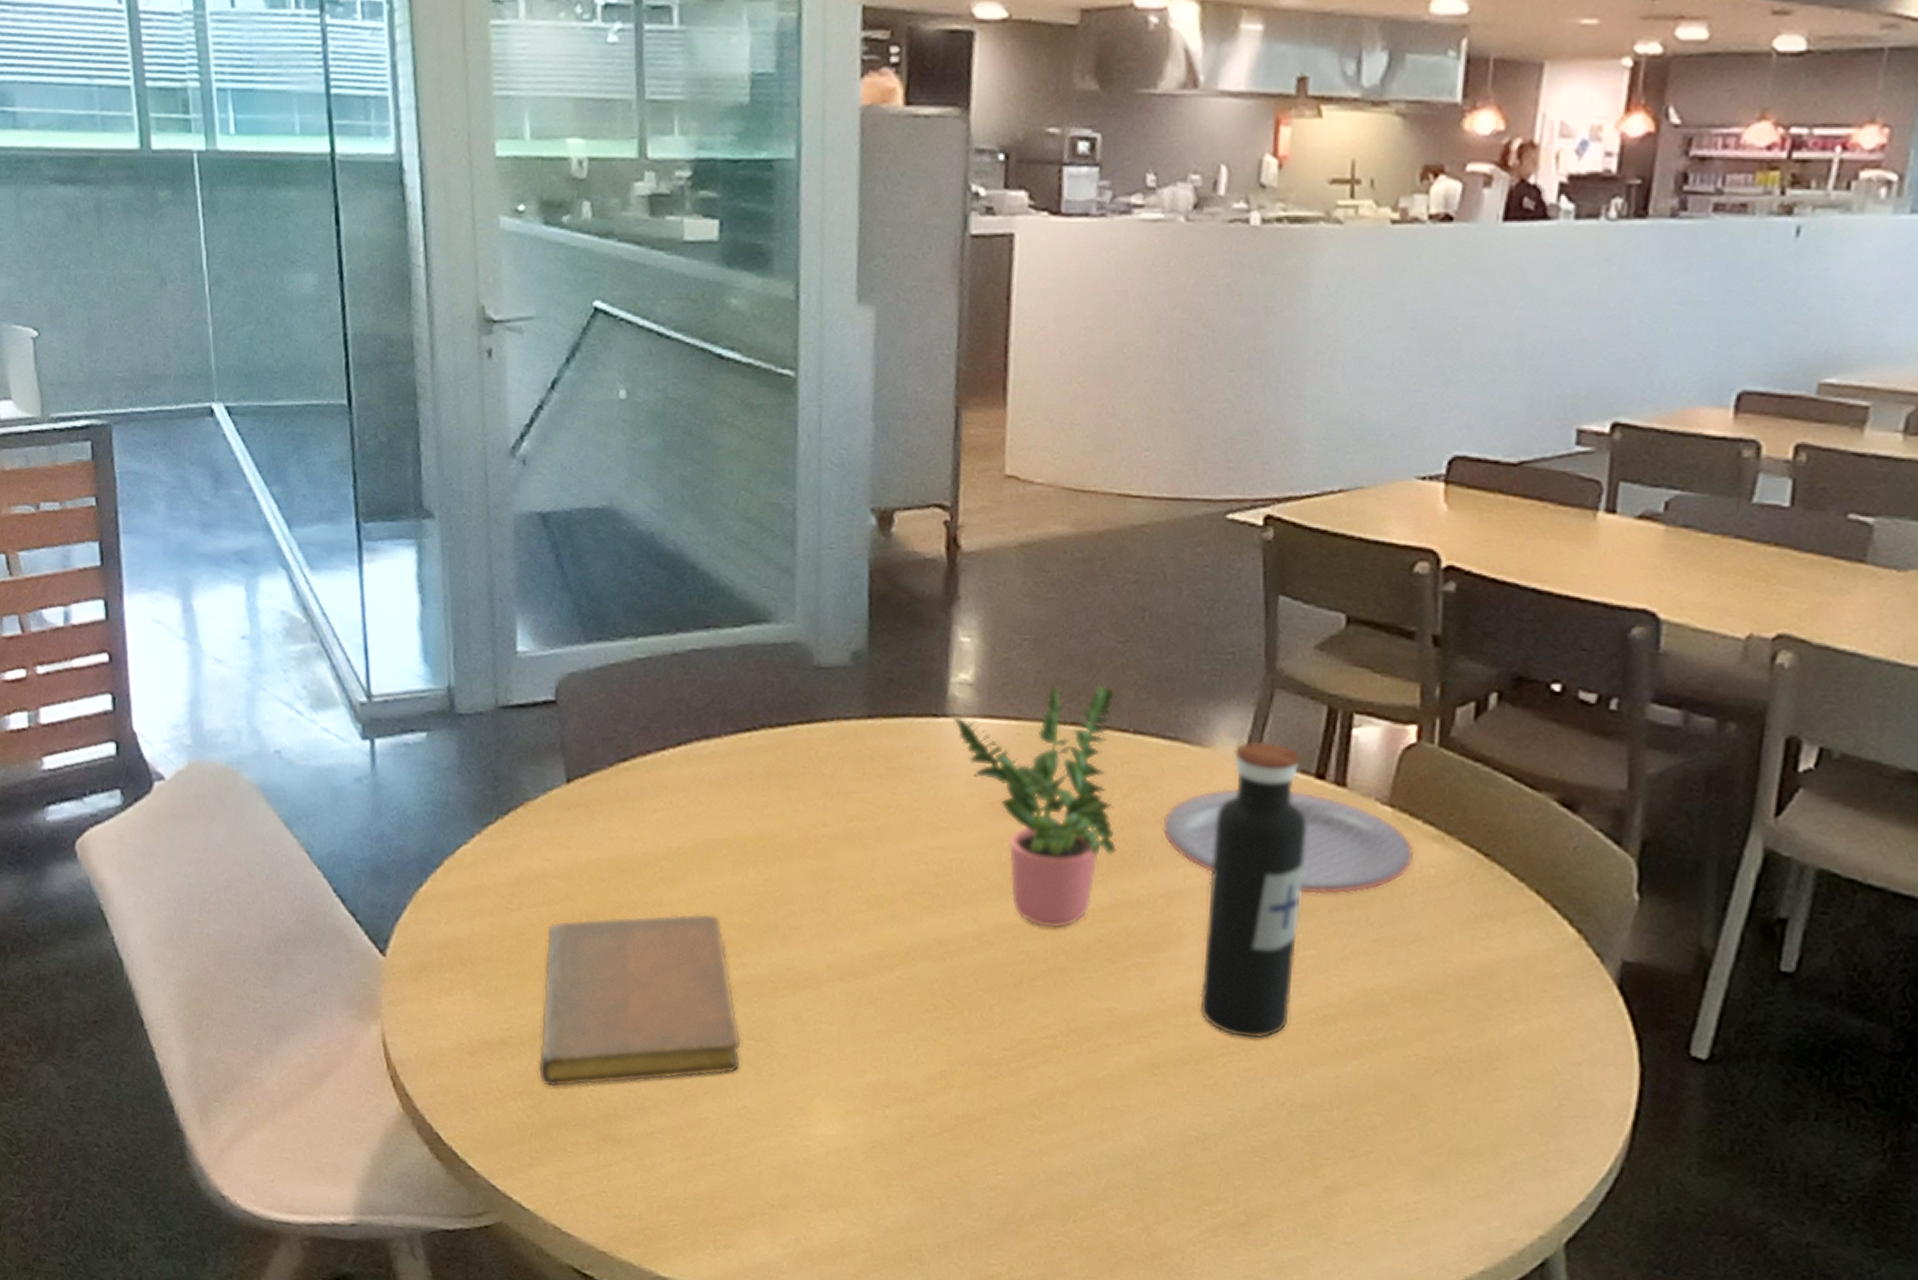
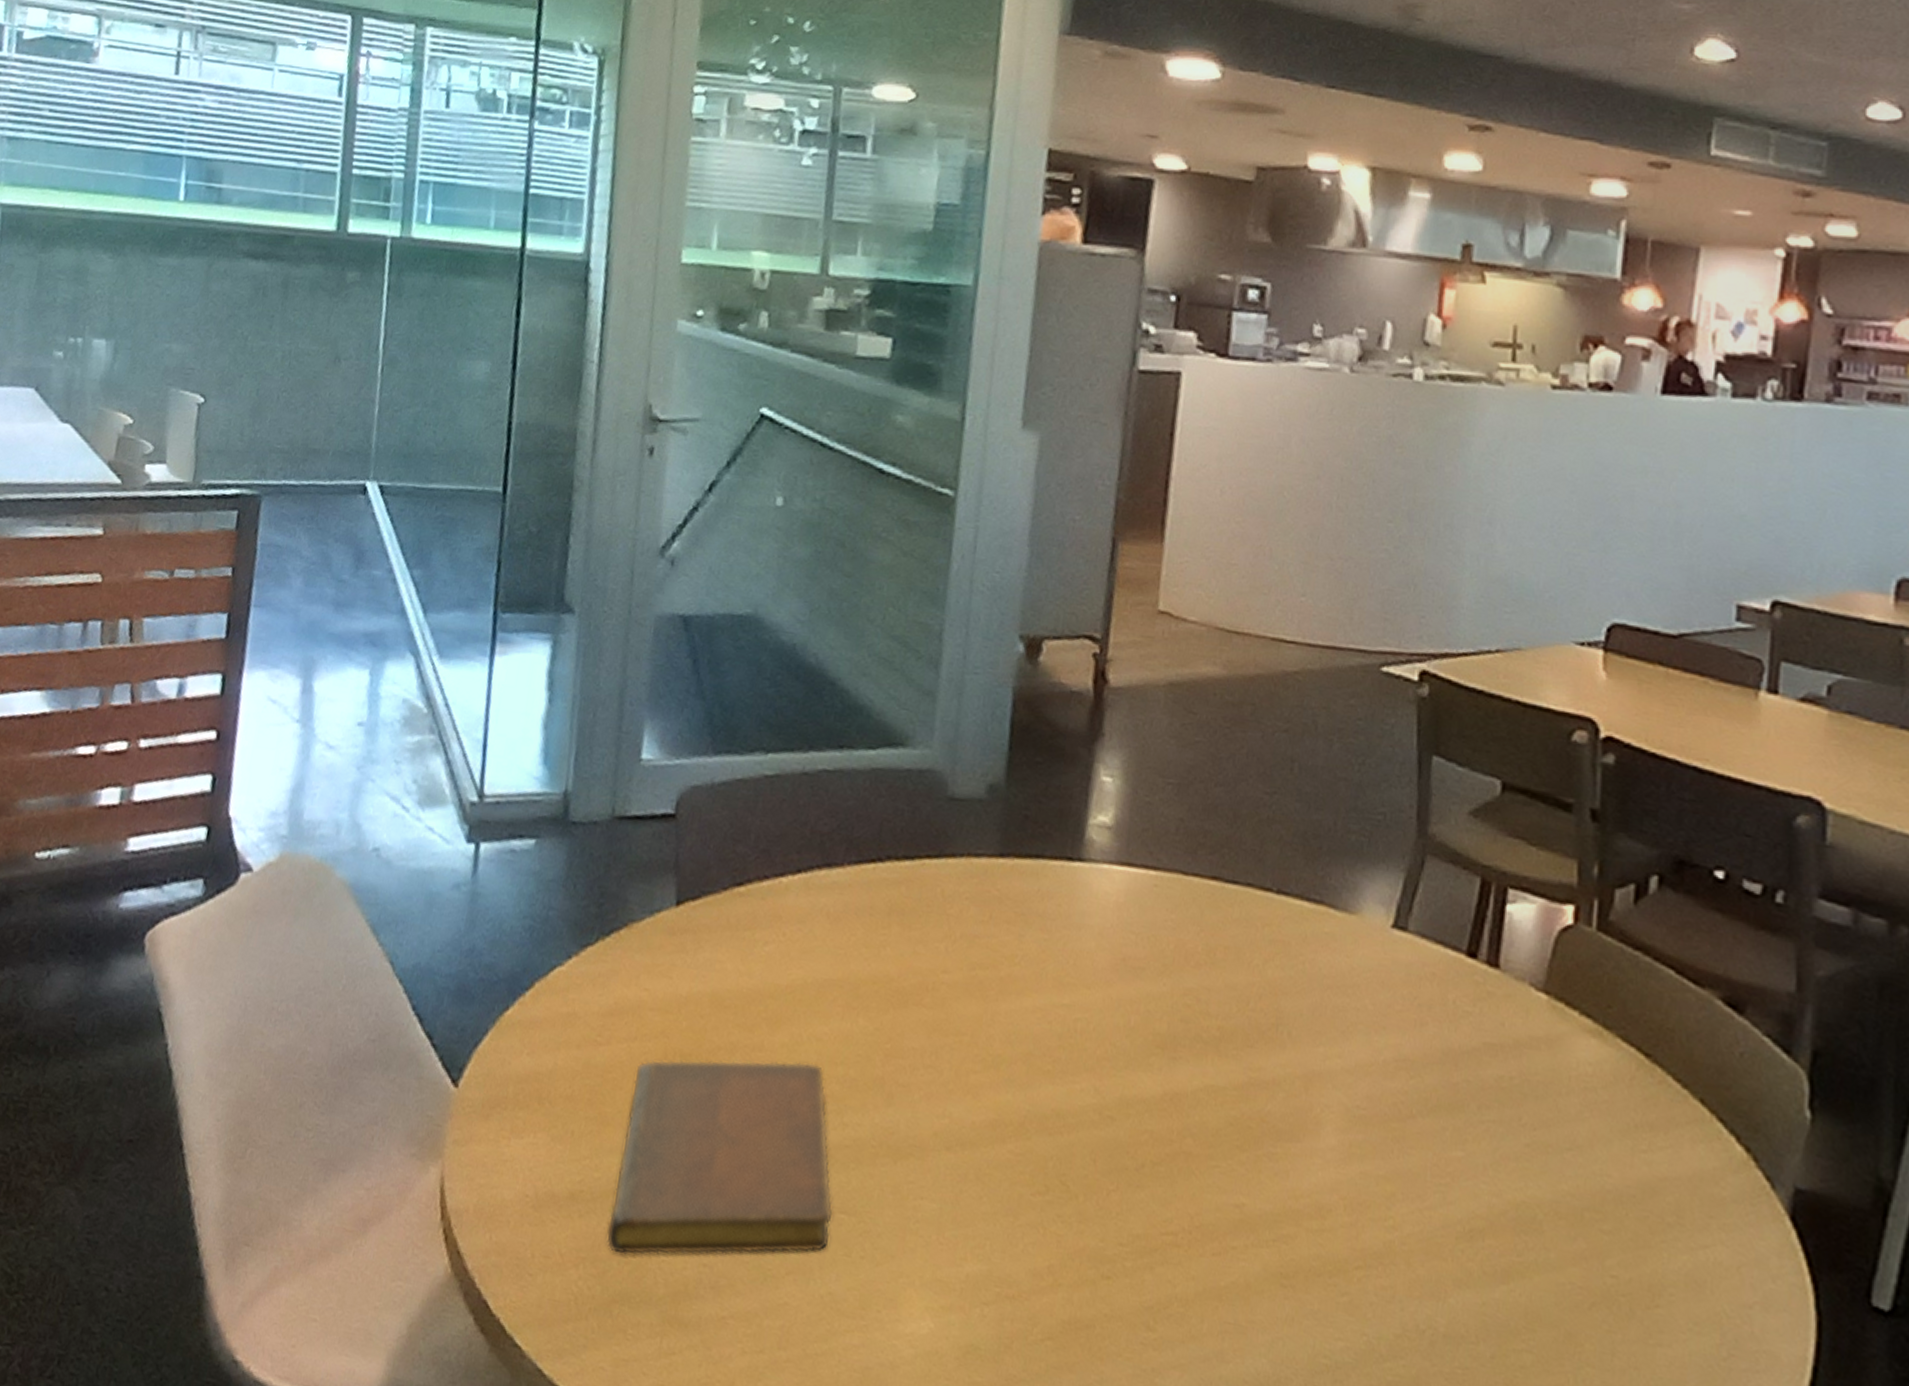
potted plant: present [954,684,1117,929] -> none [1089,836,1259,1107]
plate: present [1162,787,1415,894] -> none [1302,960,1571,1089]
water bottle: present [1199,740,1307,1039] -> none [1335,910,1457,1252]

